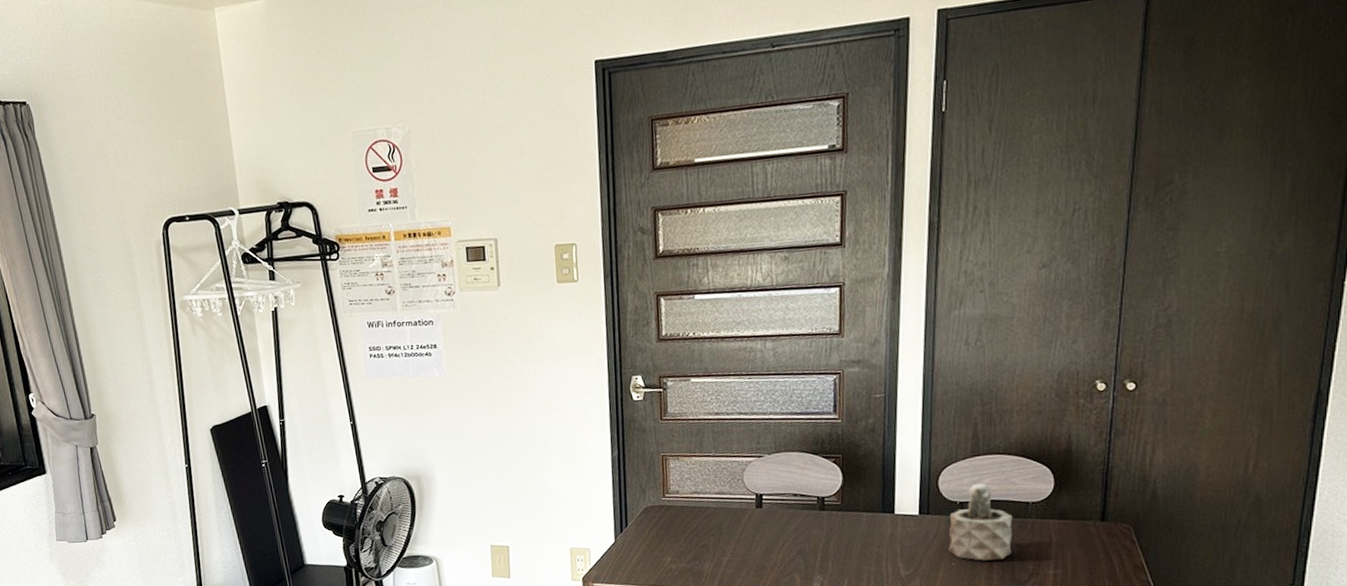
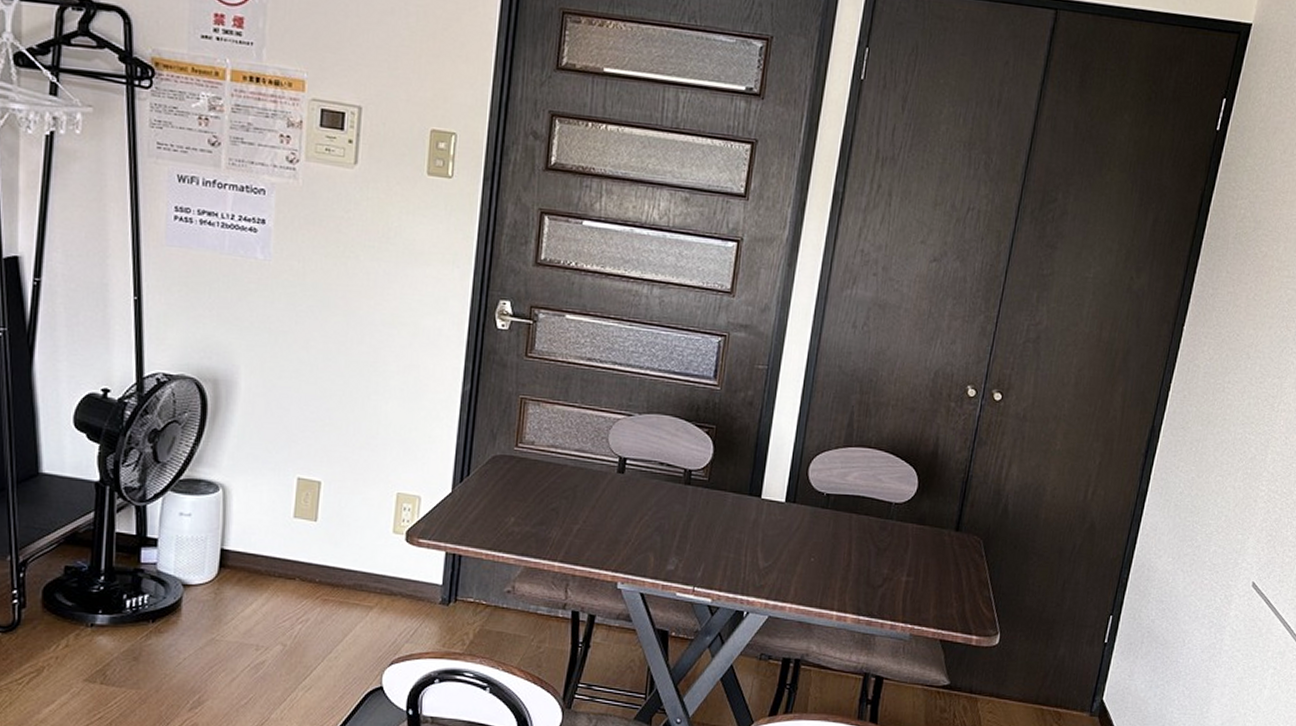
succulent plant: present [949,483,1013,561] -> none [810,476,875,561]

